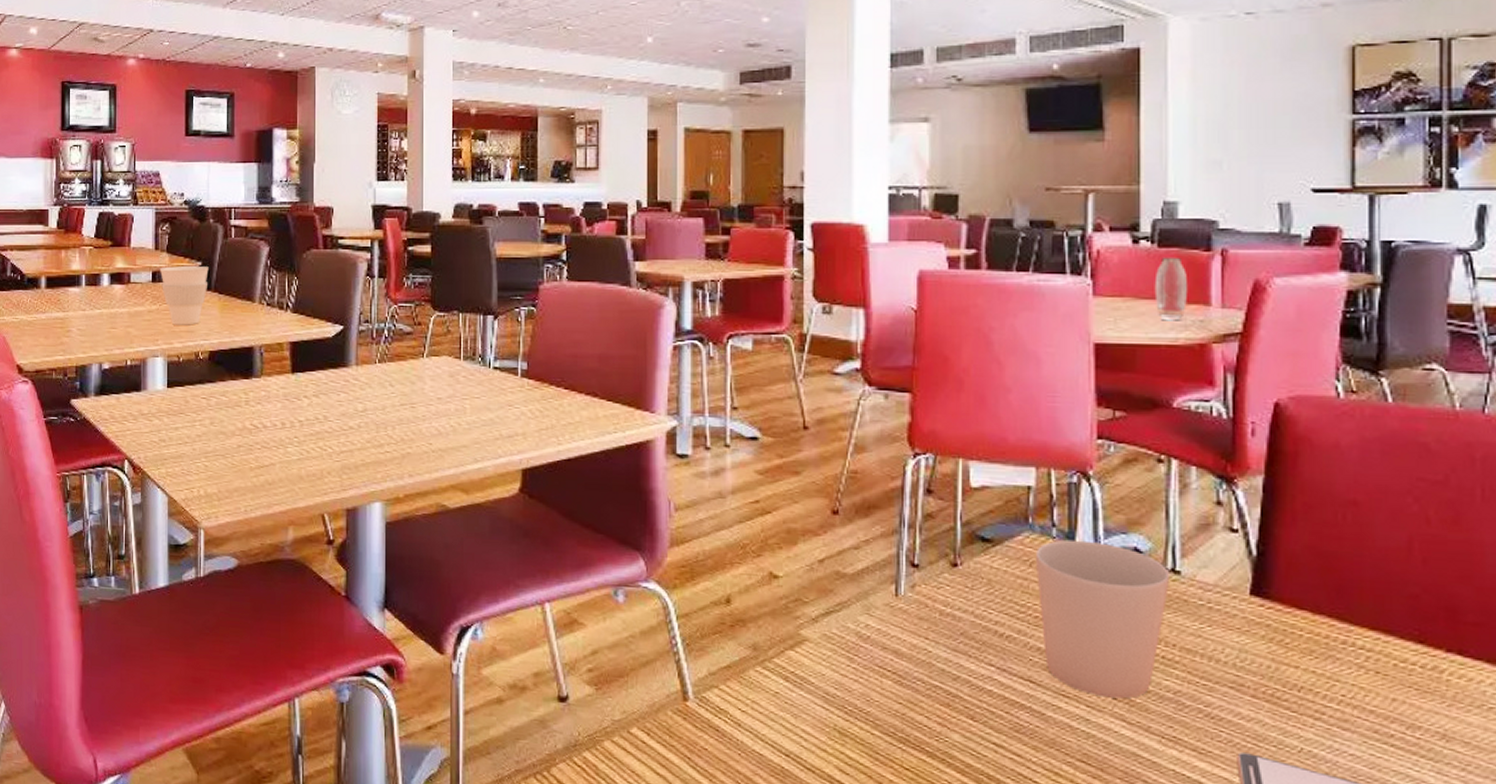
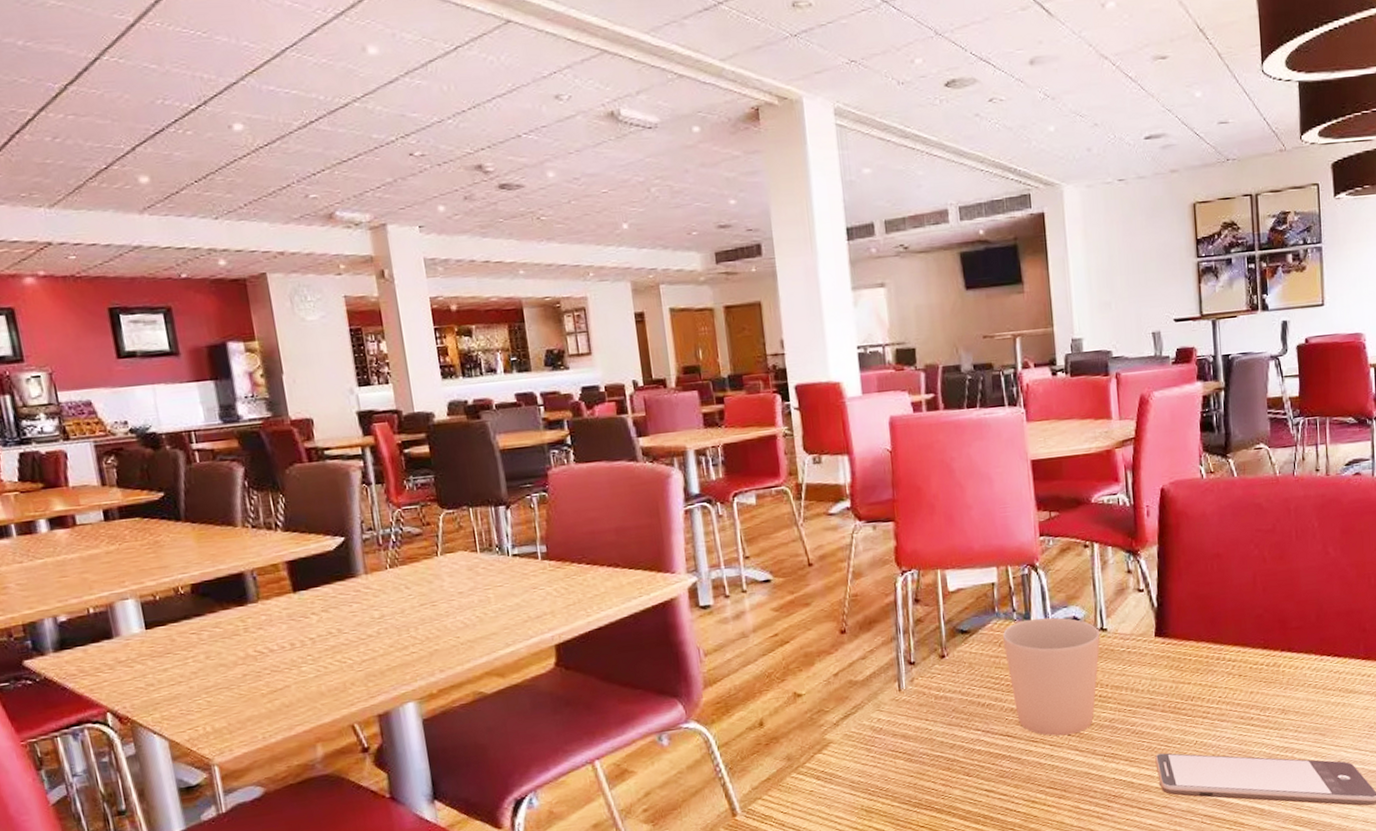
cup: present [159,266,209,326] -> none [111,496,177,563]
vase: present [1154,257,1189,321] -> none [1070,383,1095,436]

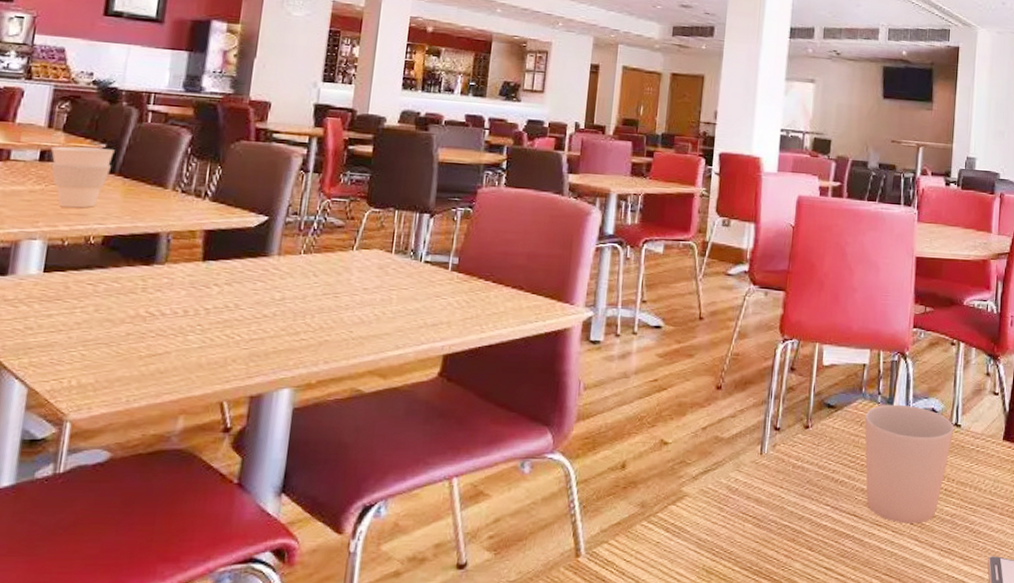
cup: none [111,496,177,563] -> present [50,146,115,209]

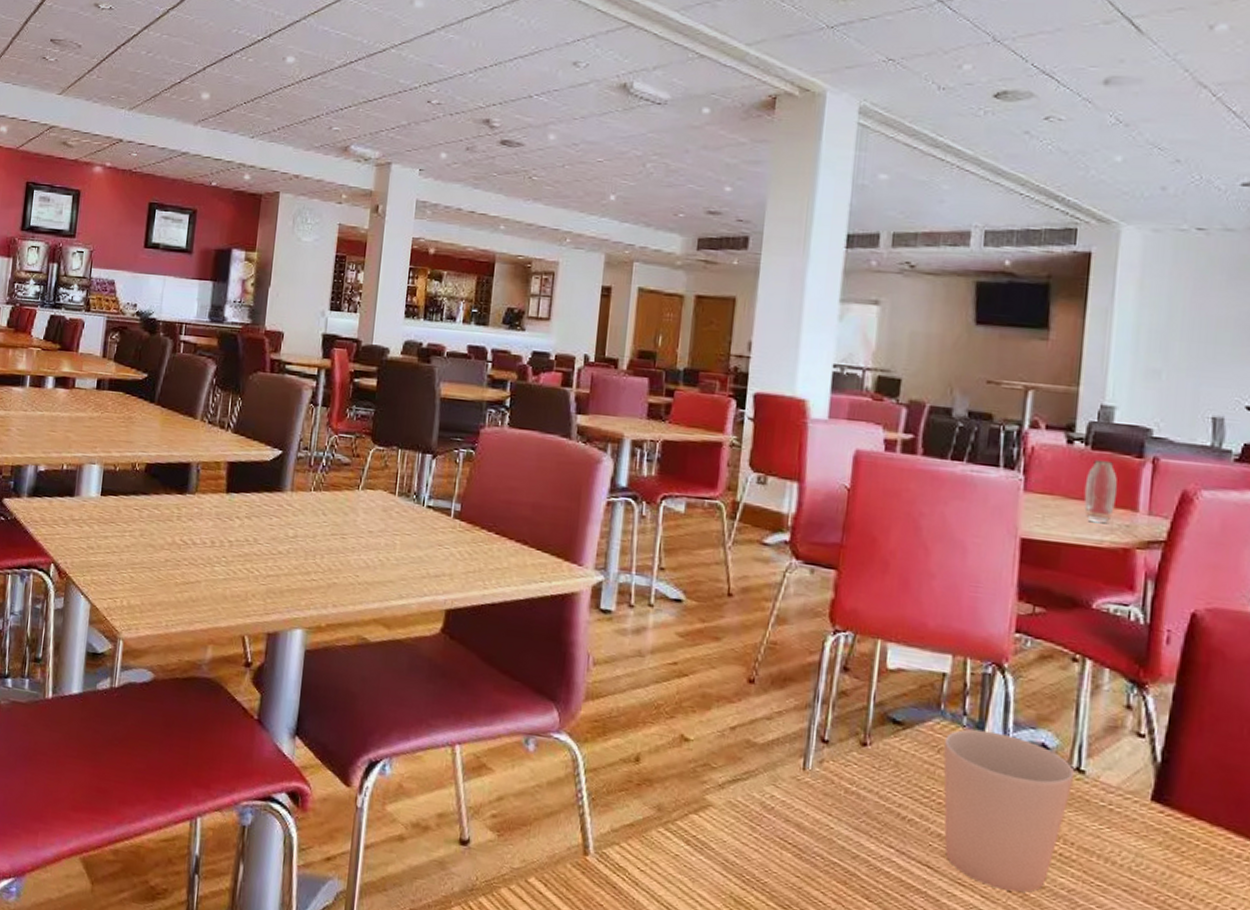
cup: present [50,146,115,209] -> none [105,375,154,436]
vase: none [957,196,979,243] -> present [1084,459,1118,524]

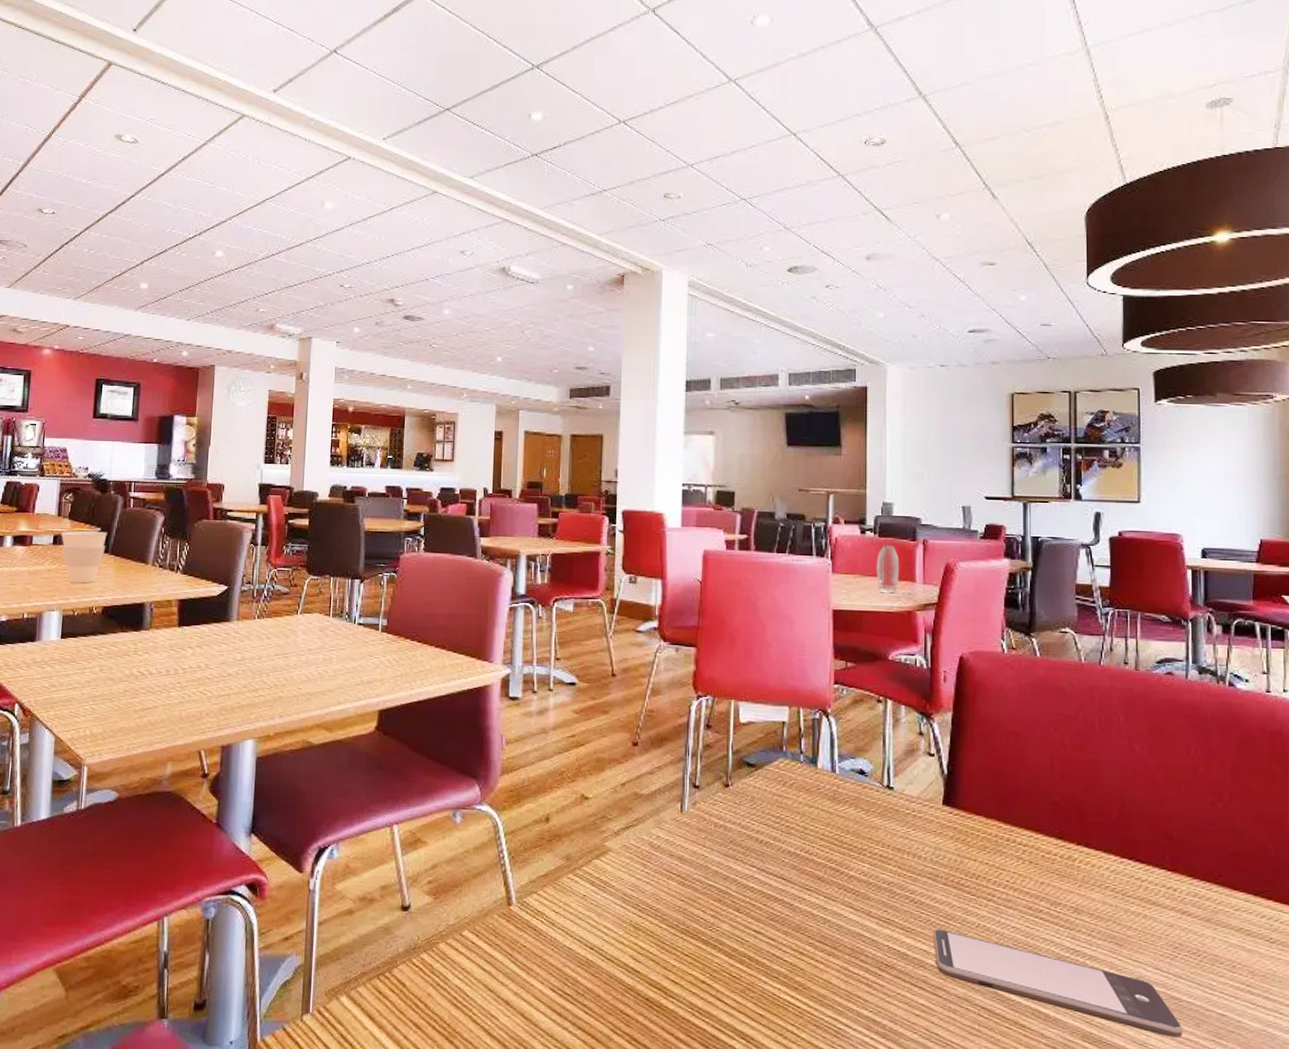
cup: none [105,375,154,436] -> present [60,531,107,584]
cup: present [943,729,1074,893] -> none [788,764,885,890]

